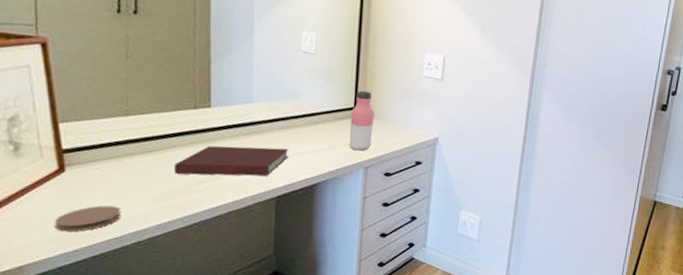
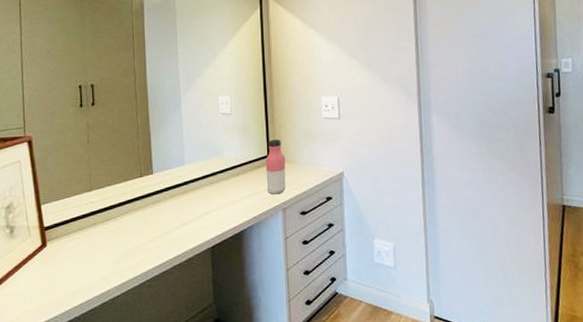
coaster: present [55,205,122,232] -> none [40,272,90,301]
notebook: present [174,146,288,176] -> none [128,202,218,236]

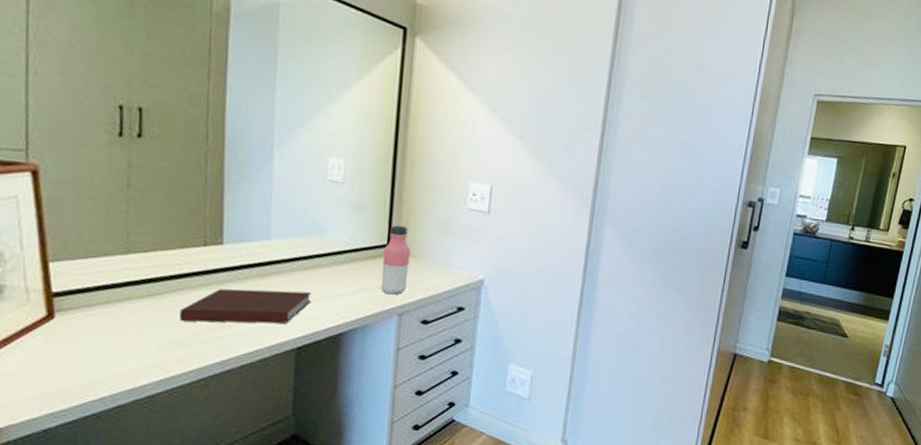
notebook: none [128,202,218,236] -> present [179,288,311,324]

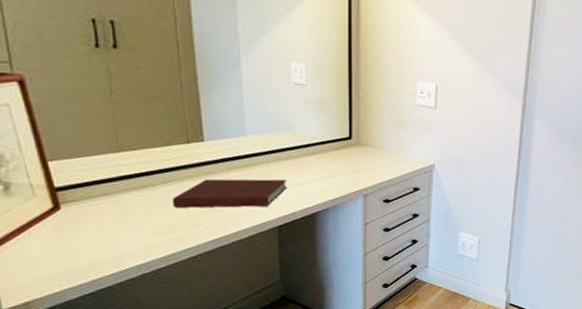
water bottle: present [380,225,411,295] -> none [346,120,370,180]

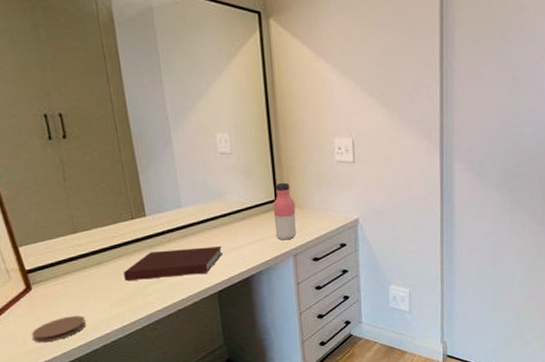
coaster: none [56,241,124,268] -> present [32,316,87,343]
water bottle: none [346,120,370,180] -> present [273,182,297,240]

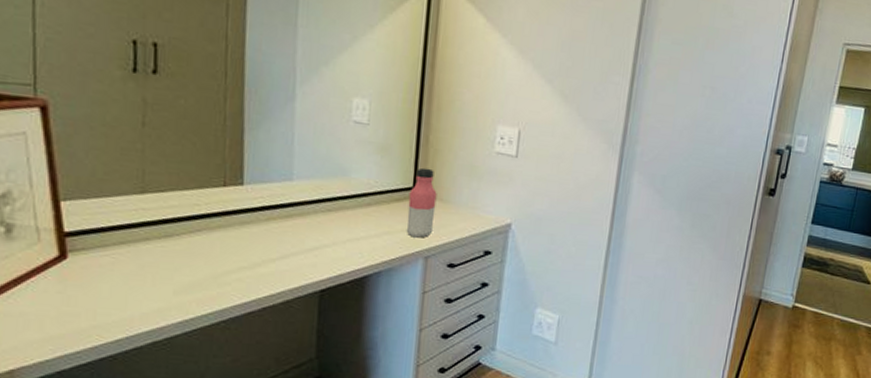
coaster: present [32,316,87,343] -> none [54,299,135,331]
notebook: present [124,247,222,280] -> none [199,230,335,266]

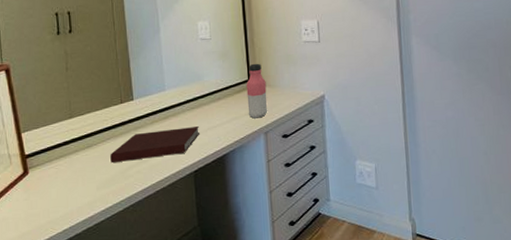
notebook: none [199,230,335,266] -> present [110,126,199,162]

